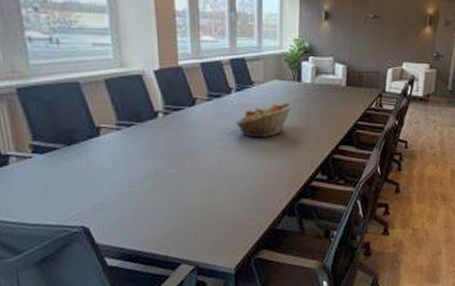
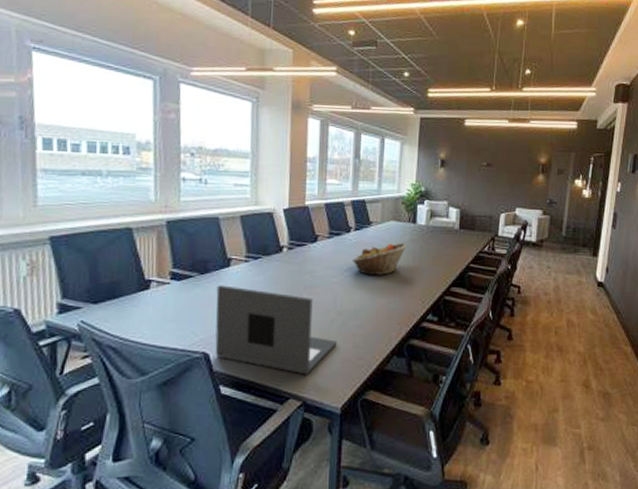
laptop: none [87,156,226,241] -> present [215,285,337,375]

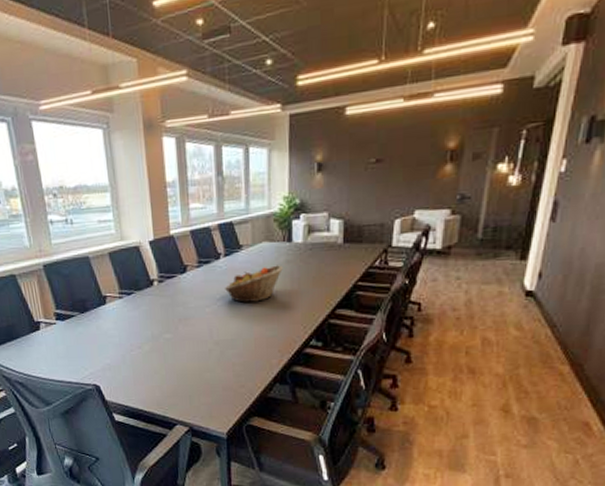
laptop: present [215,285,337,375] -> none [97,322,217,403]

